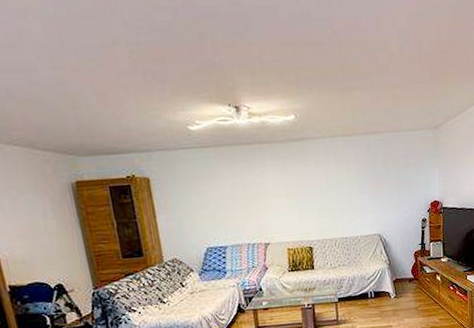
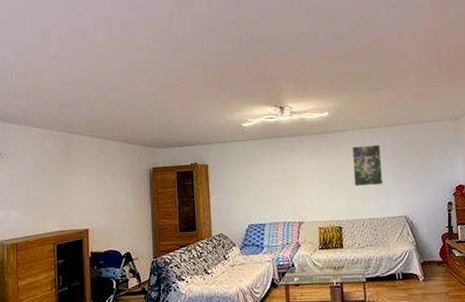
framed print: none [322,155,357,204] -> present [351,144,384,187]

